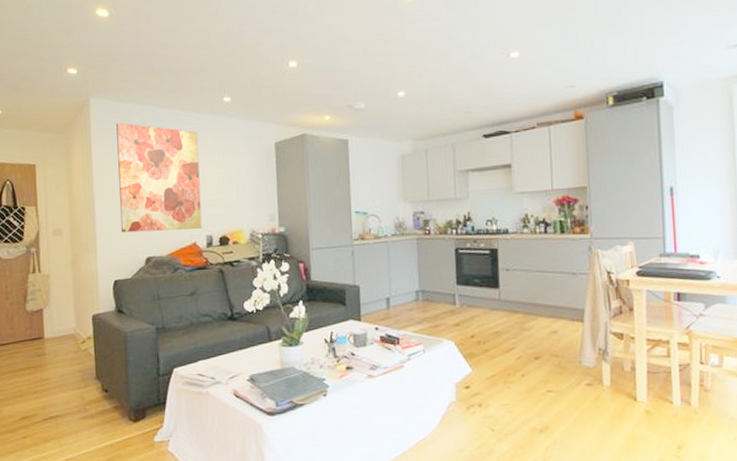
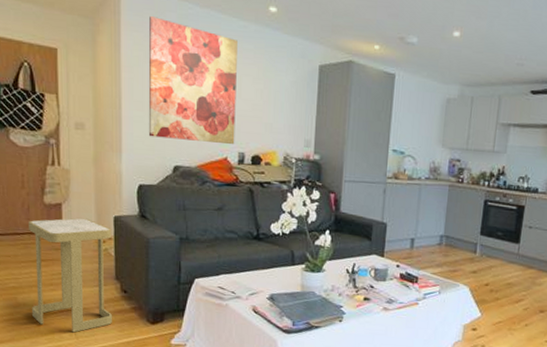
side table: none [12,320,95,441] -> present [29,218,112,333]

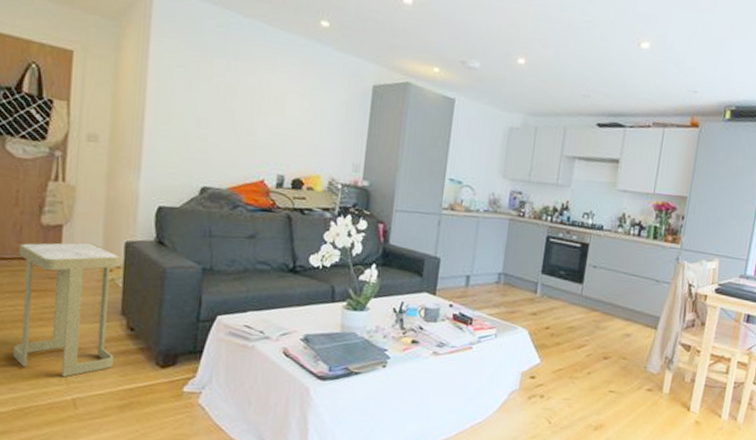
wall art: present [148,16,238,145] -> none [174,22,284,167]

